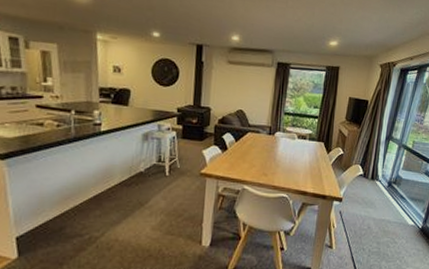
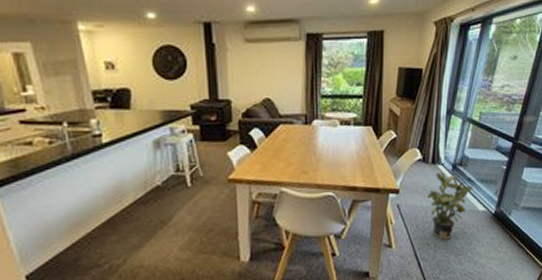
potted plant: none [365,185,405,247] -> present [427,170,474,240]

